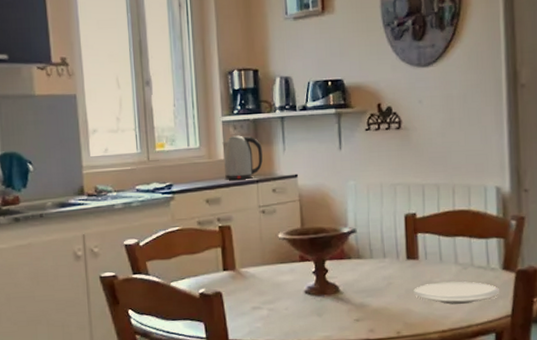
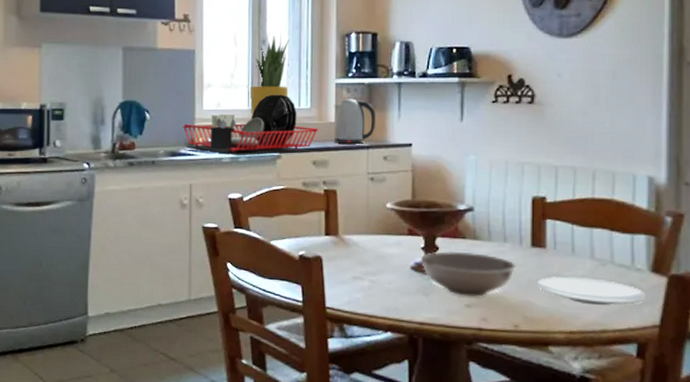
dish rack: none [69,135,209,202] -> present [182,94,319,156]
planter: none [137,76,176,162] -> present [249,36,290,119]
bowl: none [313,270,395,312] -> present [421,250,515,297]

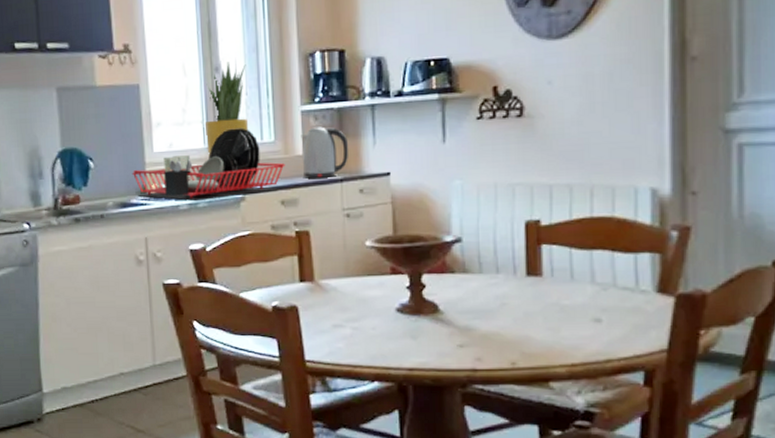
bowl: present [421,250,515,297] -> none [407,287,510,335]
plate: present [537,276,647,305] -> none [535,304,653,333]

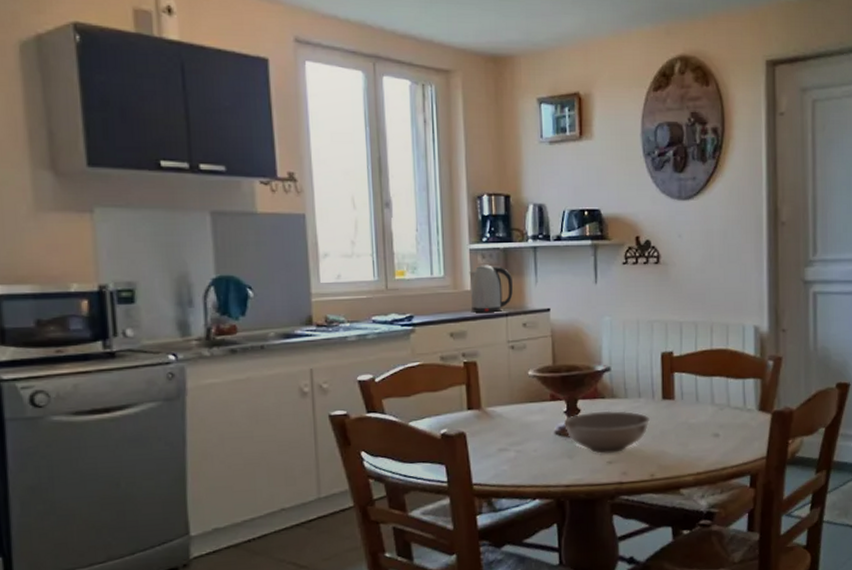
dish rack: present [132,128,285,202] -> none [296,262,454,333]
planter: present [204,61,248,158] -> none [374,198,418,291]
bowl: none [407,287,510,335] -> present [564,410,650,454]

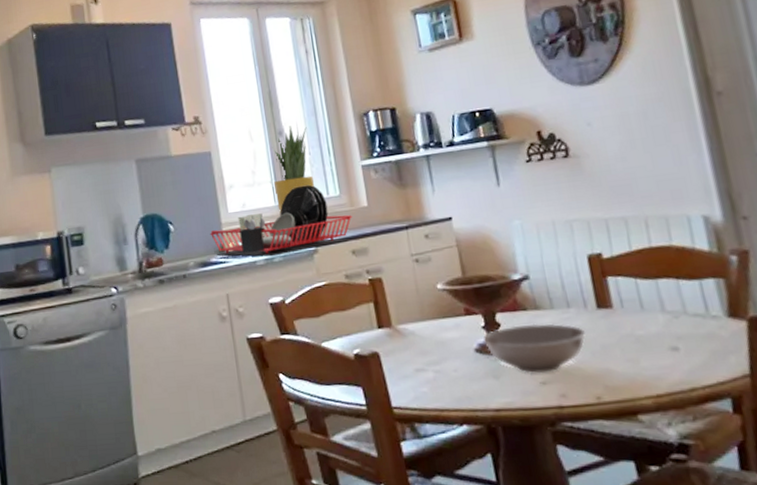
dish rack: none [296,262,454,333] -> present [209,184,352,257]
planter: none [374,198,418,291] -> present [272,125,314,215]
kettle: present [469,265,513,313] -> none [364,179,411,228]

